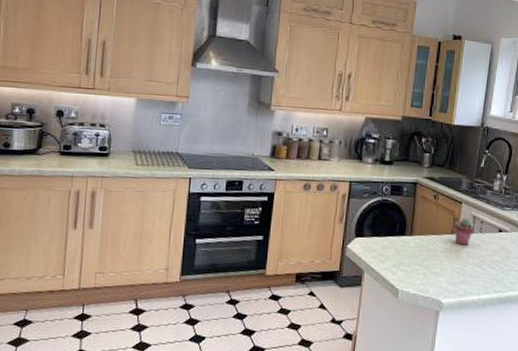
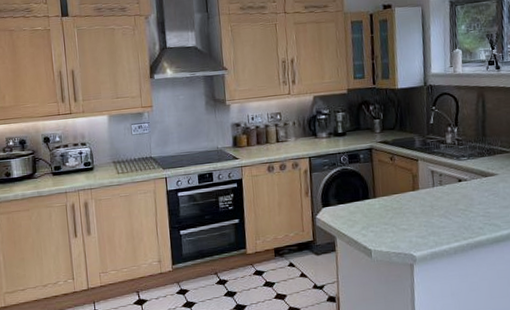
potted succulent: present [454,218,475,246] -> none [414,173,435,200]

